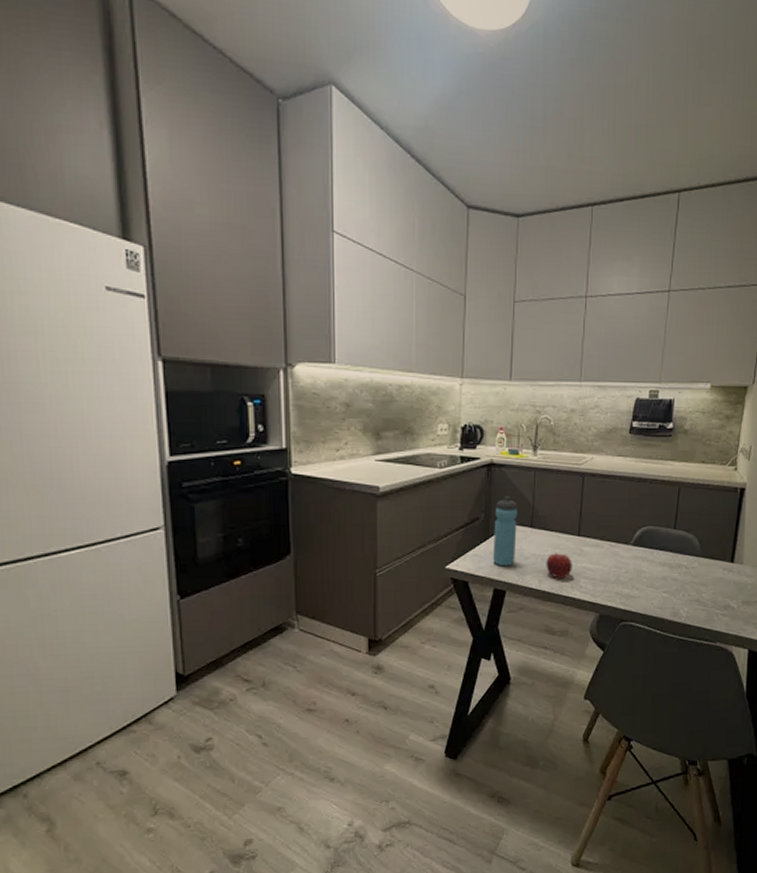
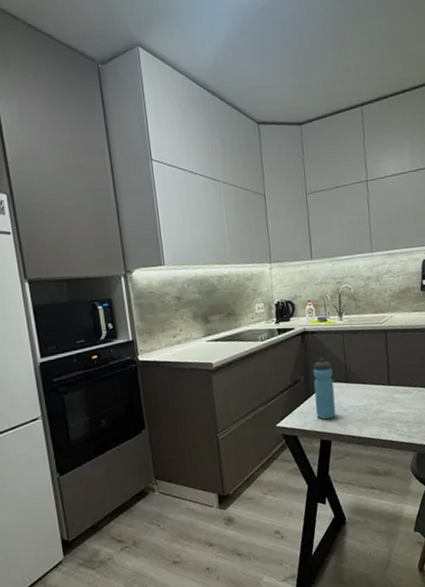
fruit: present [546,552,572,579] -> none [363,401,388,425]

